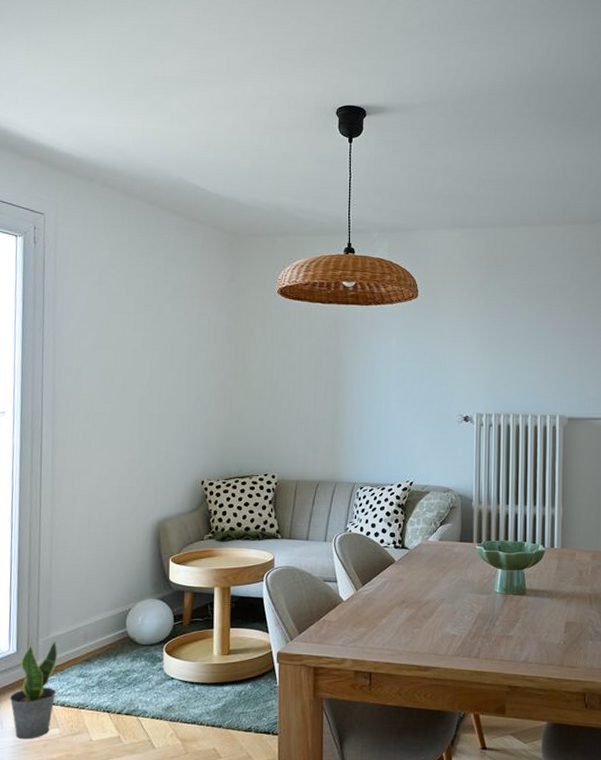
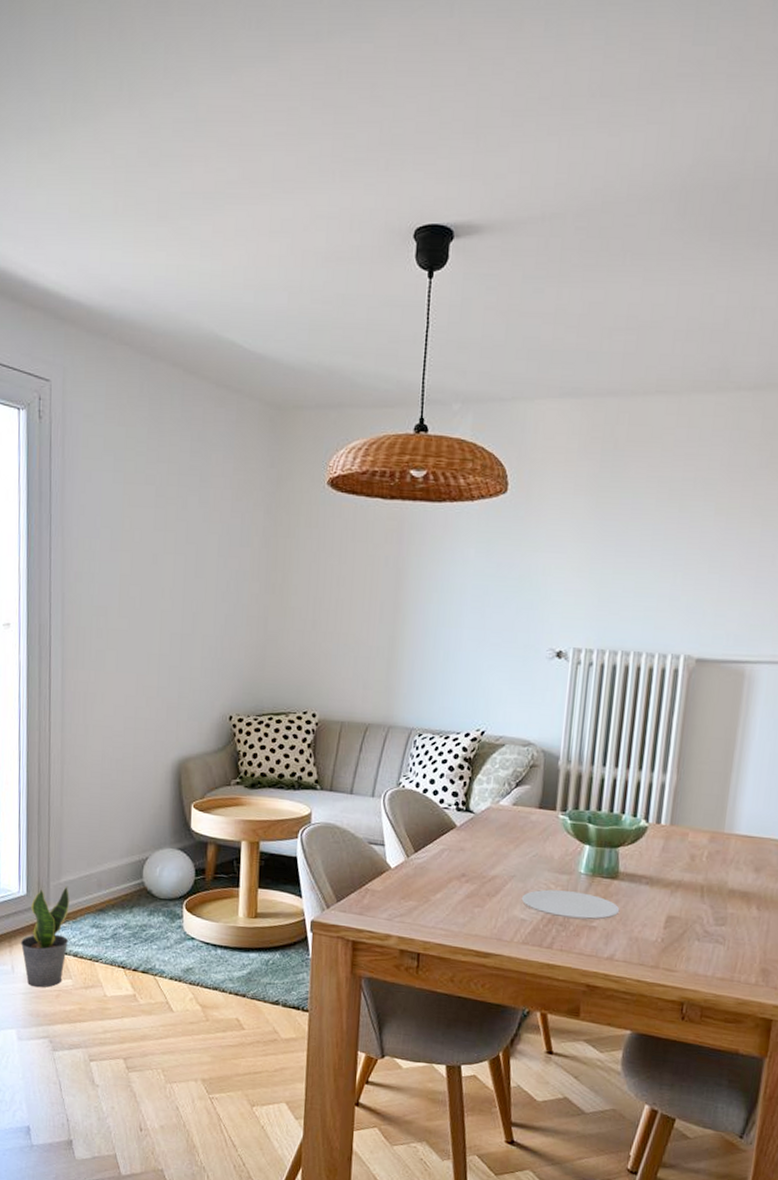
plate: none [451,608,530,631] -> present [521,889,620,921]

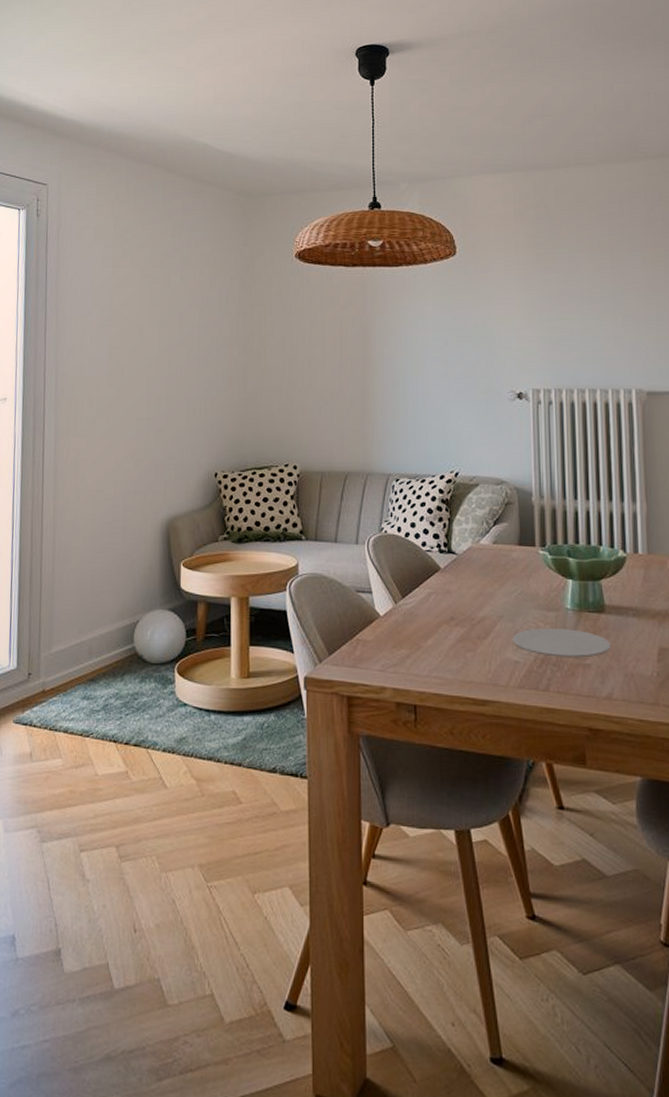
potted plant: present [20,886,69,988] -> none [9,656,60,770]

